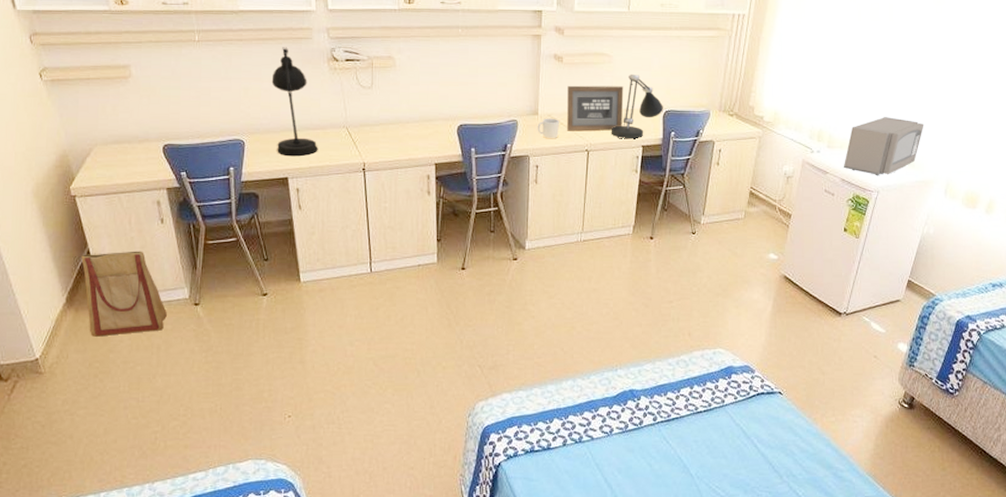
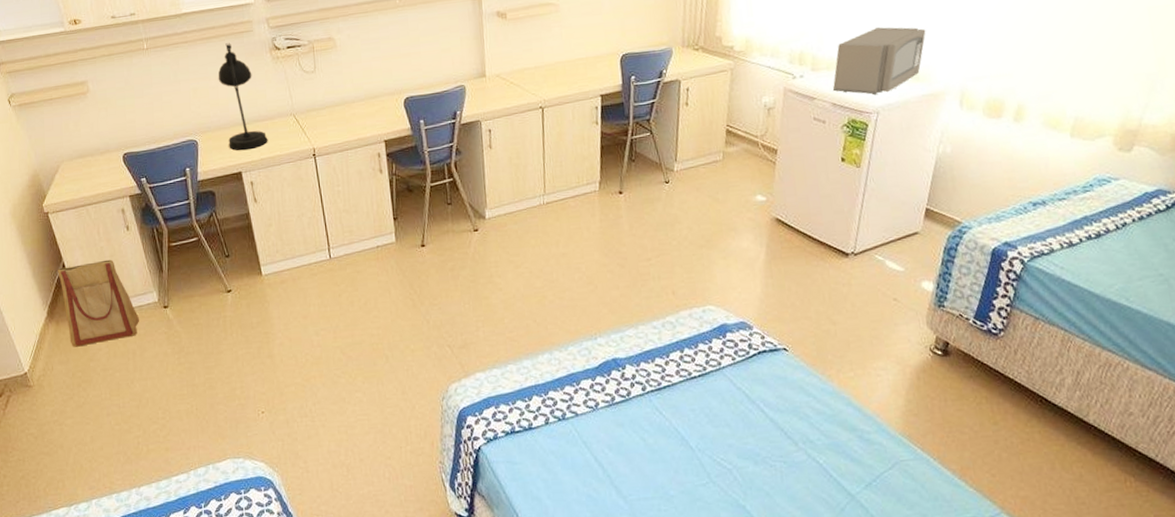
mug: present [537,118,560,139] -> none [486,78,510,101]
picture frame: present [567,85,624,131] -> none [514,35,577,90]
desk lamp: present [611,73,663,140] -> none [565,20,620,91]

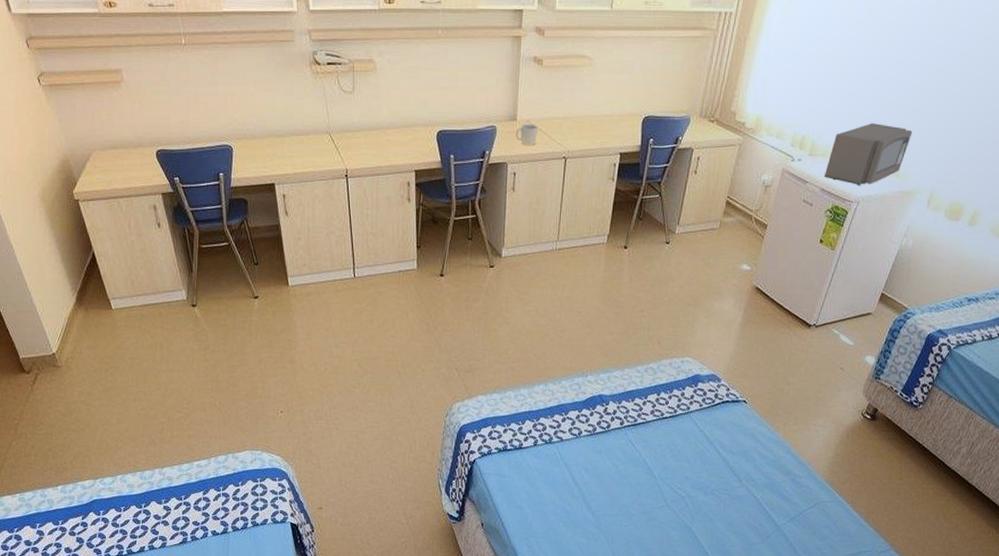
shopping bag: present [58,259,139,347] -> none [87,254,167,334]
desk lamp: present [218,43,268,151] -> none [256,50,303,163]
mug: none [486,78,510,101] -> present [515,124,538,146]

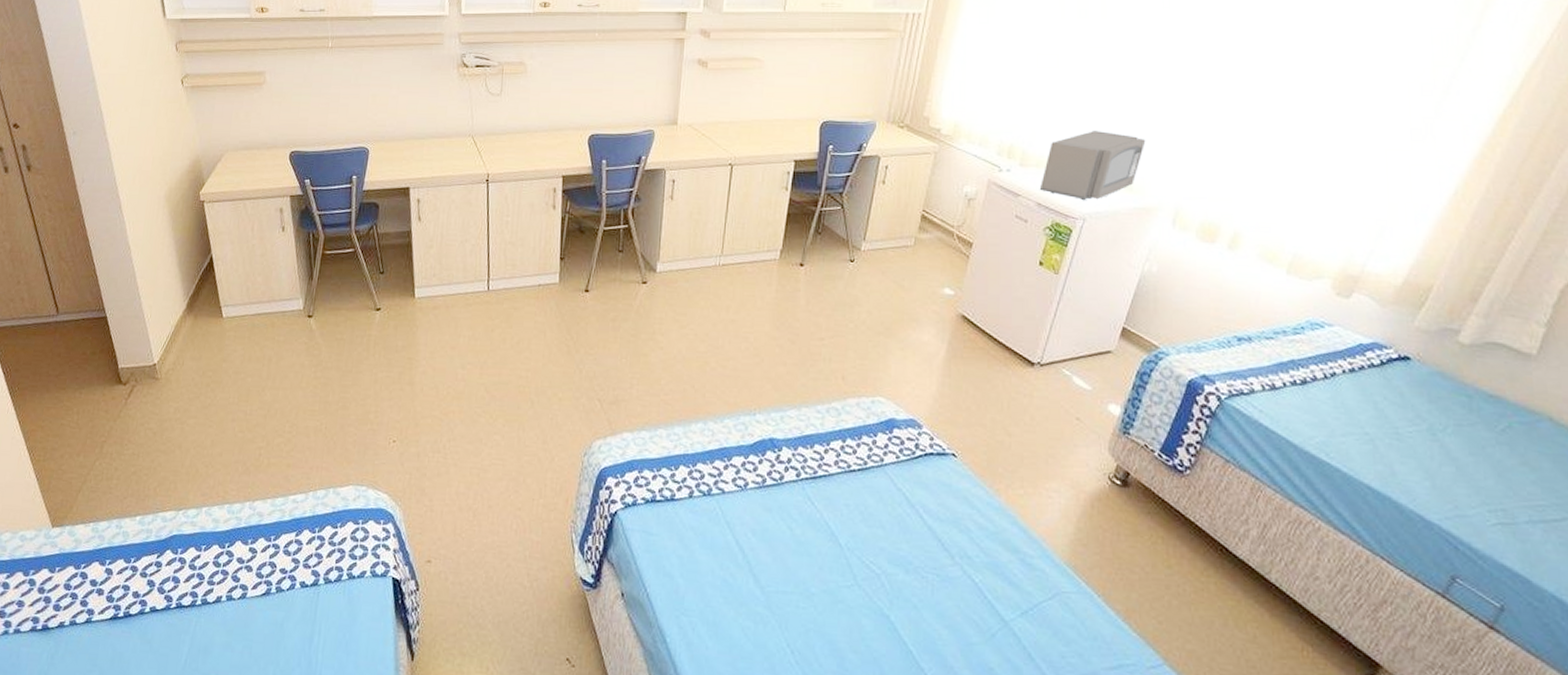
mug: present [515,124,538,146] -> none [675,128,702,152]

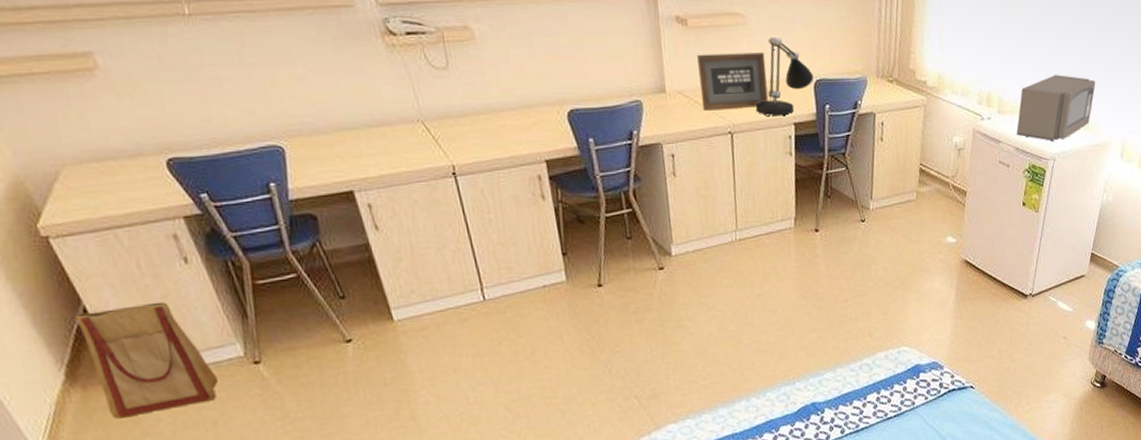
shopping bag: none [204,258,281,345] -> present [75,301,218,419]
picture frame: none [709,92,775,143] -> present [697,52,769,111]
desk lamp: none [758,80,820,153] -> present [755,36,814,117]

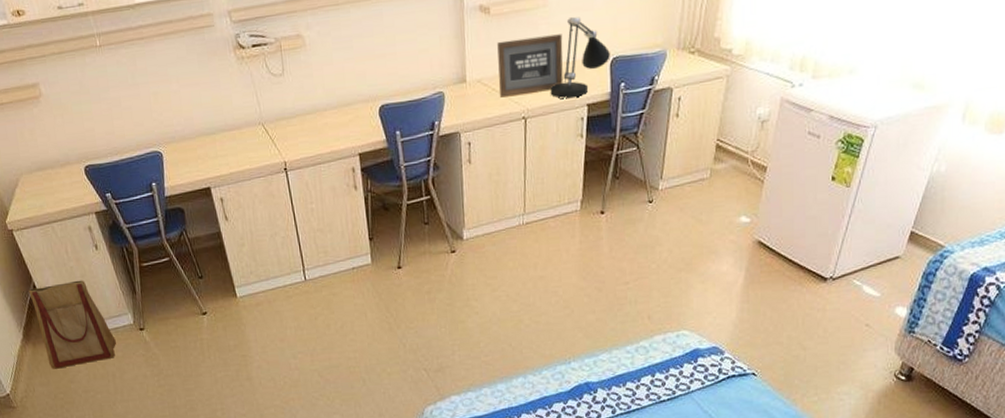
microwave: present [1016,75,1096,142] -> none [831,28,939,107]

